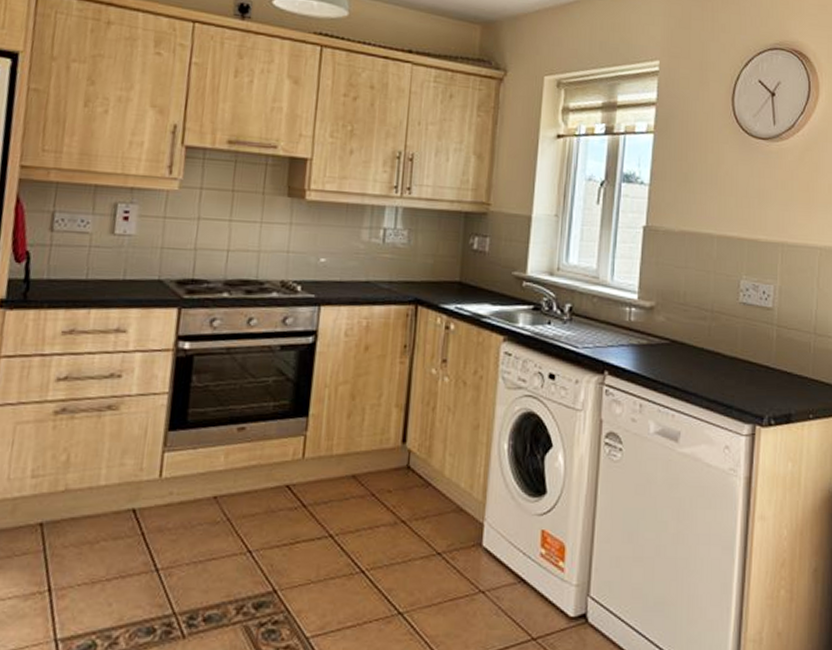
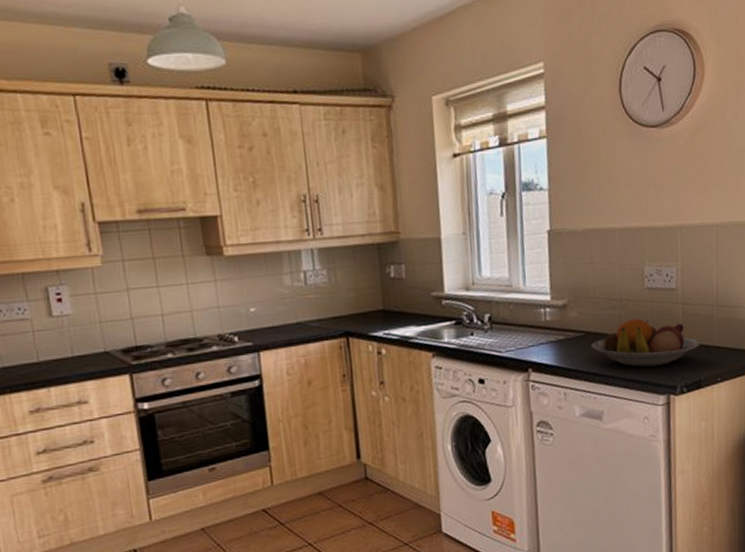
fruit bowl: none [676,334,794,391] -> present [591,319,700,367]

